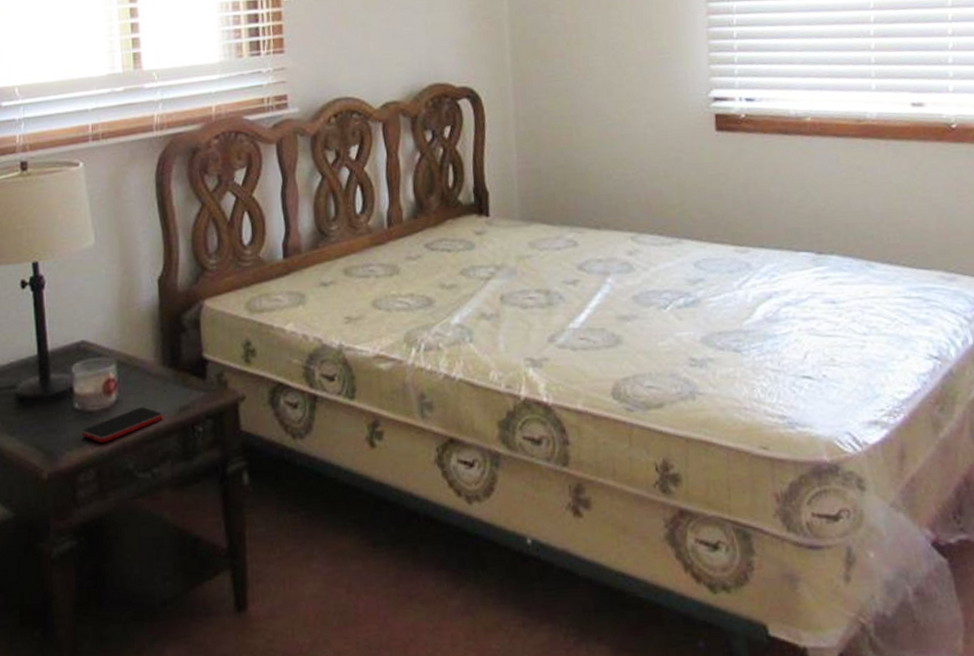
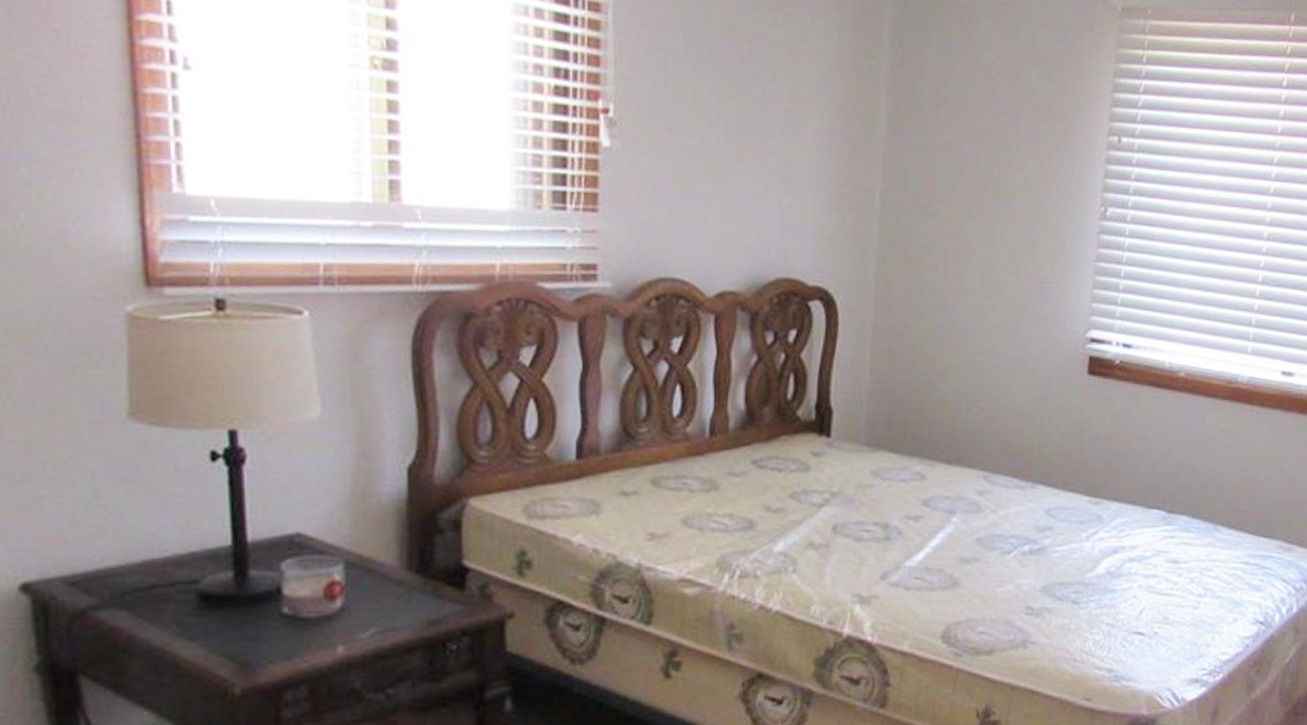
smartphone: present [81,406,163,443] -> none [291,617,405,656]

